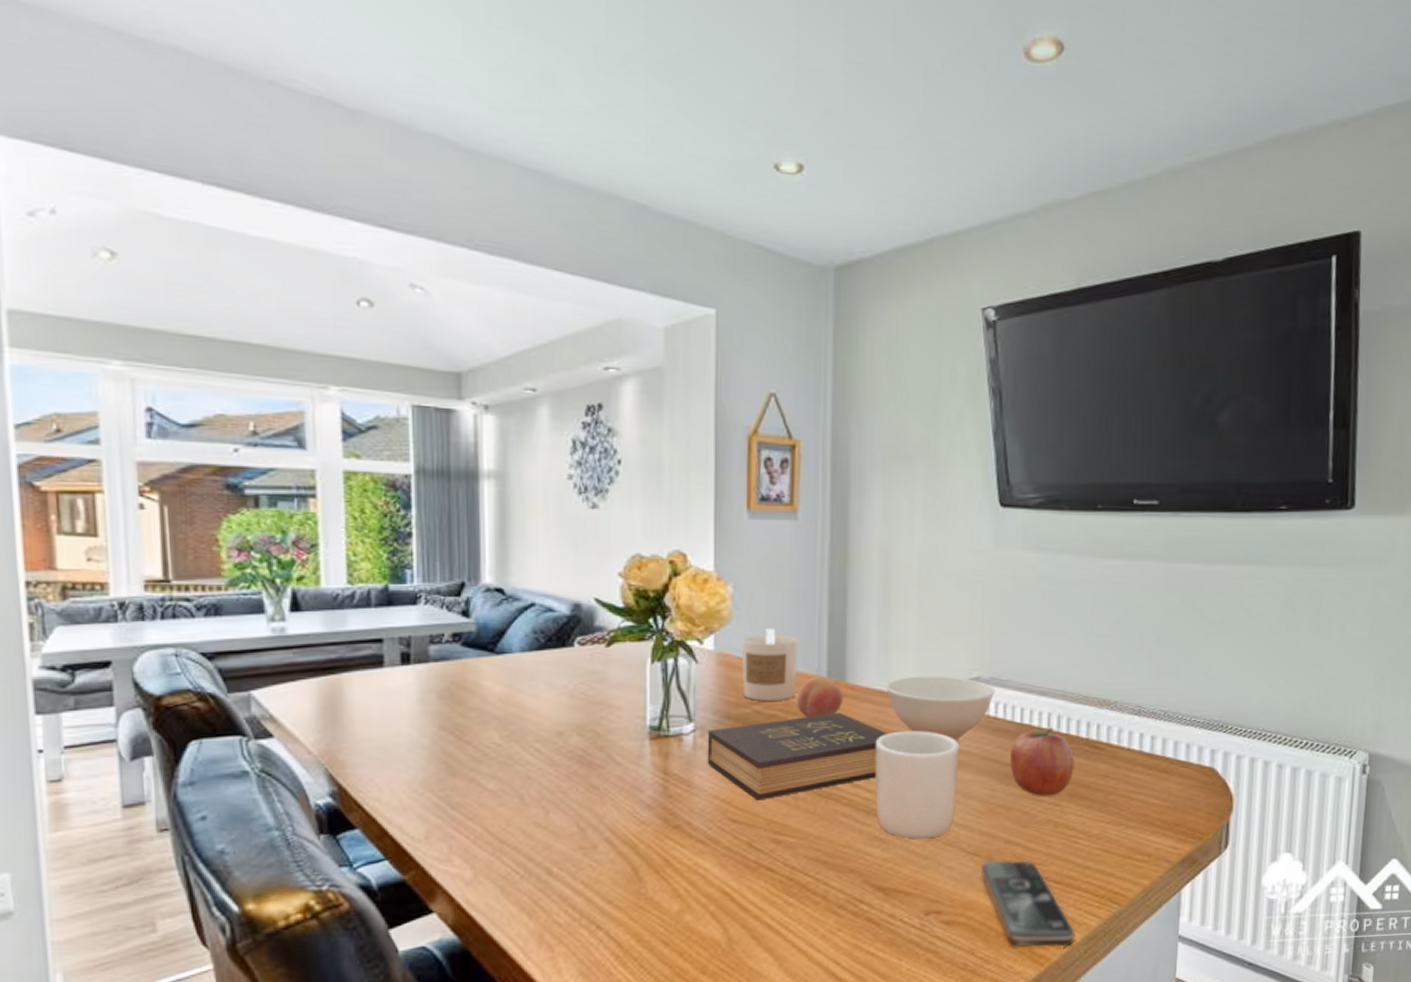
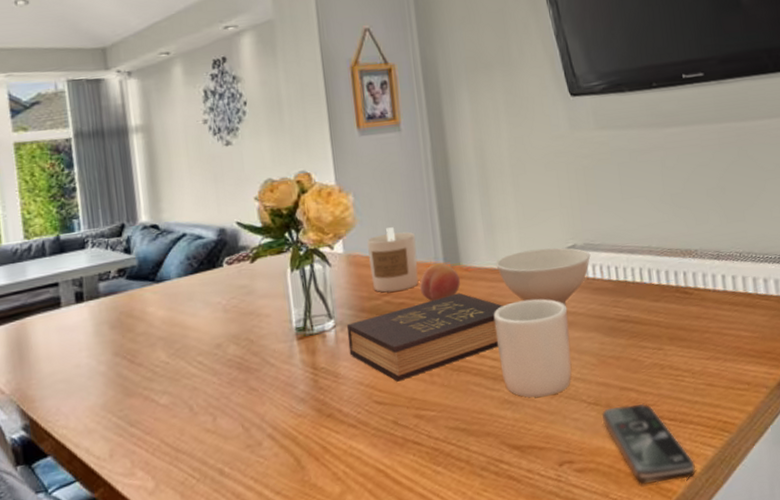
fruit: present [1009,727,1075,796] -> none [612,280,670,344]

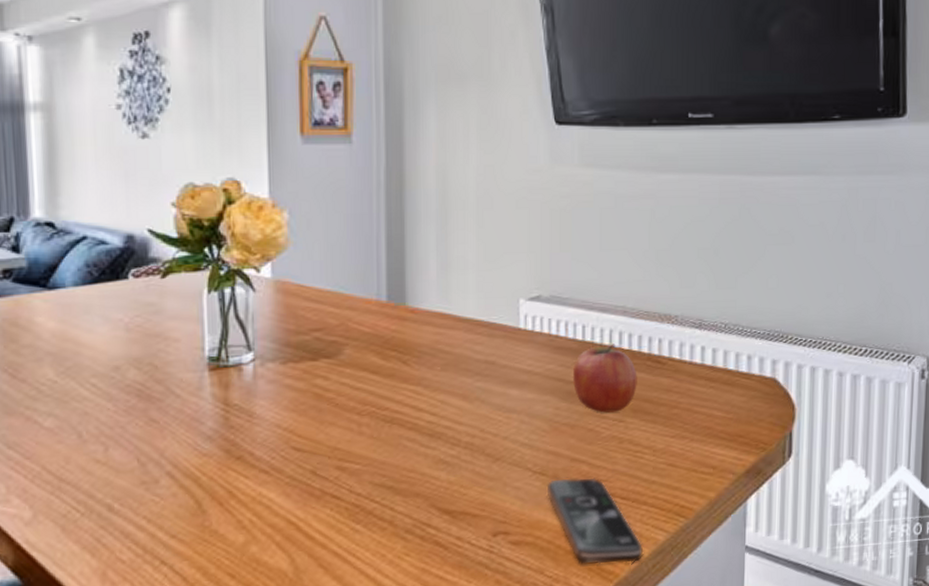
hardback book: present [346,293,503,382] -> none [267,336,450,428]
candle: present [367,227,419,293] -> none [300,254,358,328]
fruit: present [419,263,460,302] -> none [356,301,403,343]
mug: present [493,299,572,398] -> none [437,351,523,461]
bowl: present [495,247,591,306] -> none [447,296,556,363]
fruit: none [612,280,670,344] -> present [572,344,637,413]

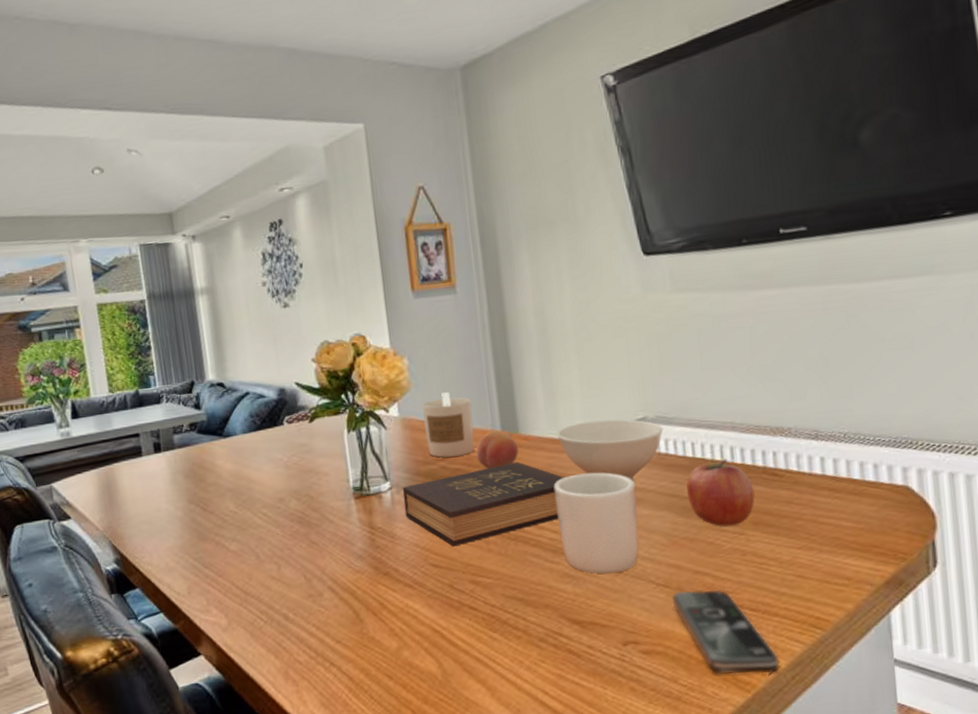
hardback book: none [267,336,450,428] -> present [402,462,564,547]
candle: none [300,254,358,328] -> present [422,392,475,458]
fruit: none [356,301,403,343] -> present [475,430,519,469]
mug: none [437,351,523,461] -> present [553,472,640,574]
bowl: none [447,296,556,363] -> present [556,419,663,482]

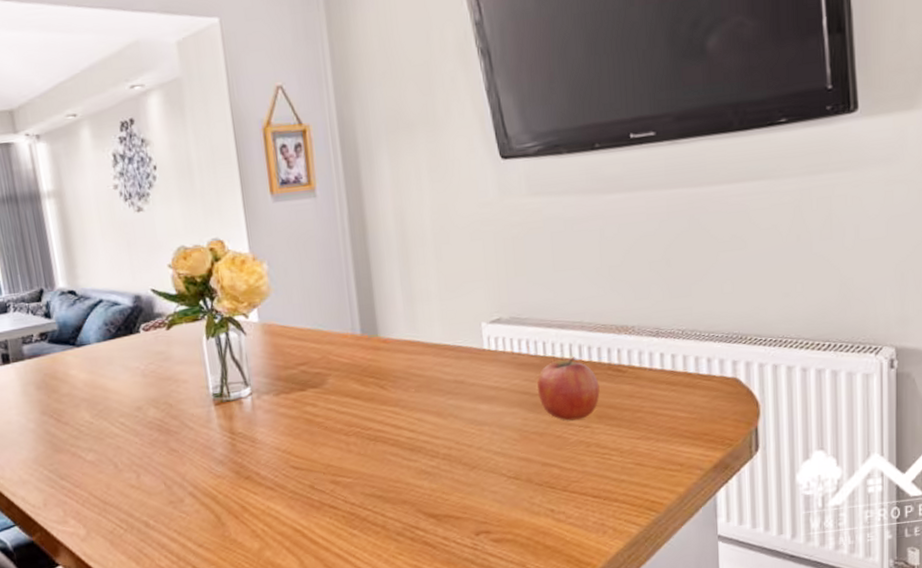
hardback book: present [402,462,564,547] -> none [262,364,422,449]
candle: present [422,392,475,458] -> none [282,297,335,362]
fruit: present [475,430,519,469] -> none [336,334,378,372]
mug: present [553,472,640,574] -> none [411,372,493,469]
bowl: present [556,419,663,482] -> none [415,321,517,381]
mobile phone: present [671,589,780,674] -> none [521,479,618,557]

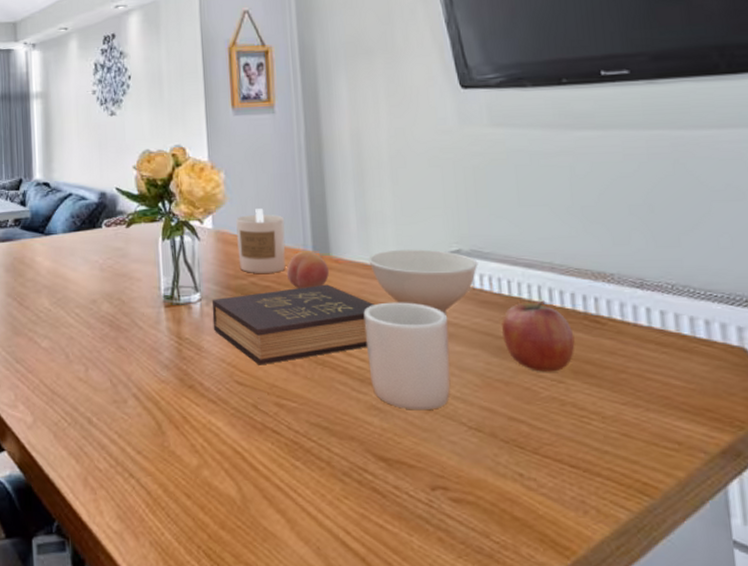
hardback book: none [262,364,422,449] -> present [211,284,375,365]
candle: none [282,297,335,362] -> present [236,209,286,273]
fruit: none [336,334,378,372] -> present [286,251,329,289]
mug: none [411,372,493,469] -> present [363,302,451,411]
bowl: none [415,321,517,381] -> present [368,249,478,315]

